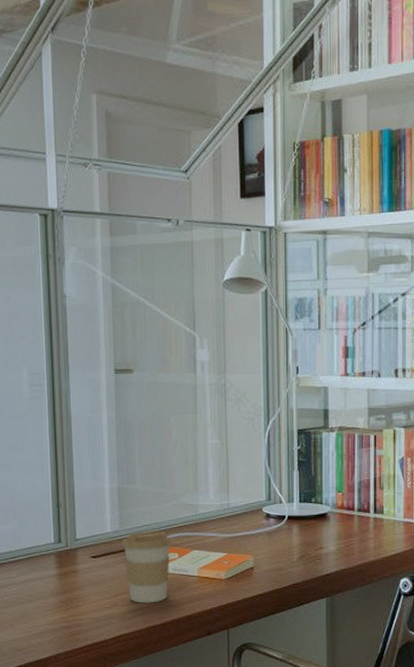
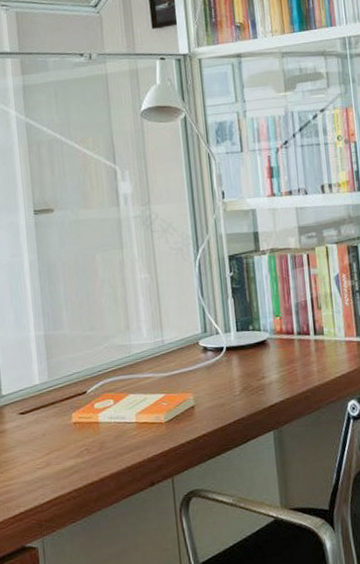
coffee cup: present [122,532,172,603] -> none [52,377,106,459]

